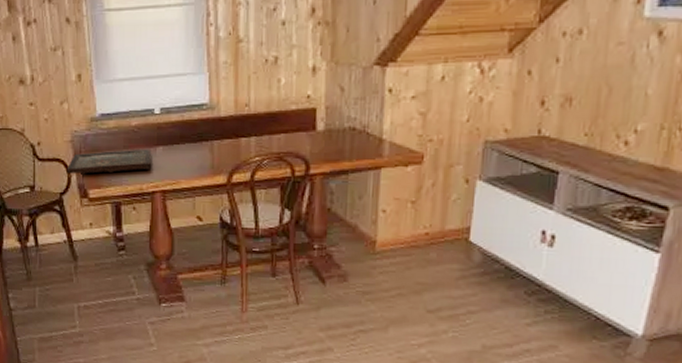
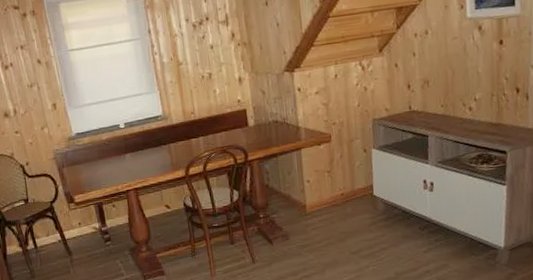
board game: present [66,148,152,174] -> none [53,156,124,186]

